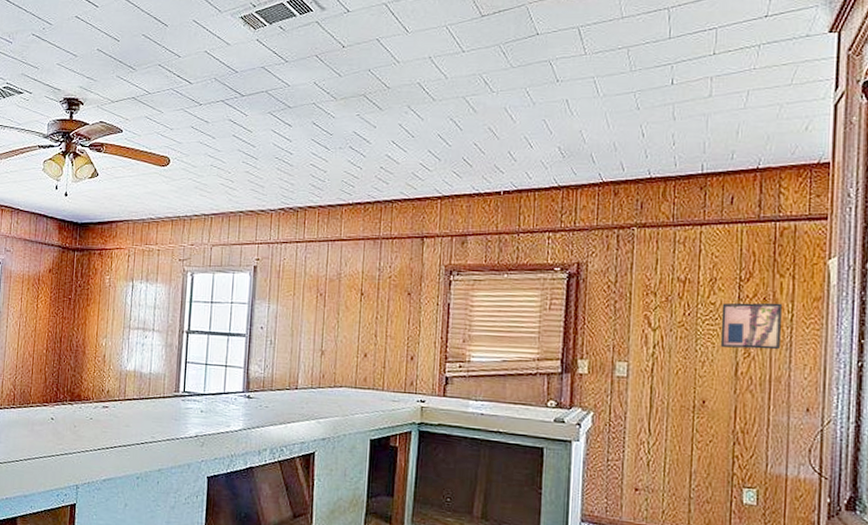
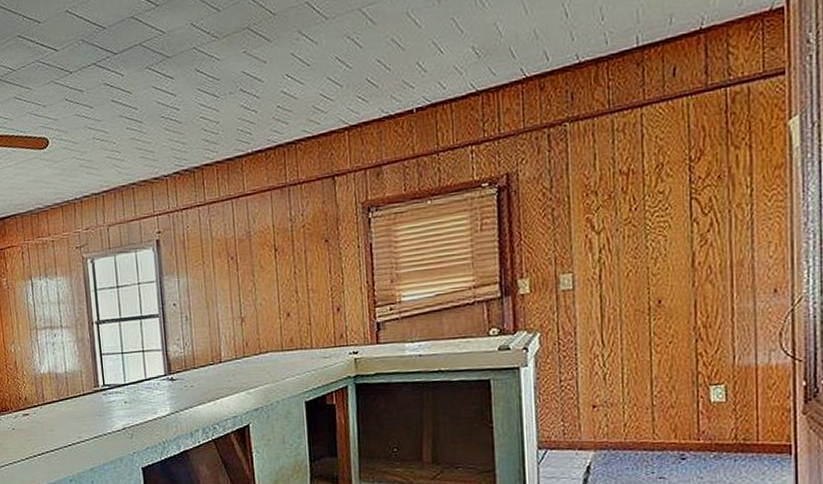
wall art: present [720,302,783,350] -> none [672,178,741,240]

